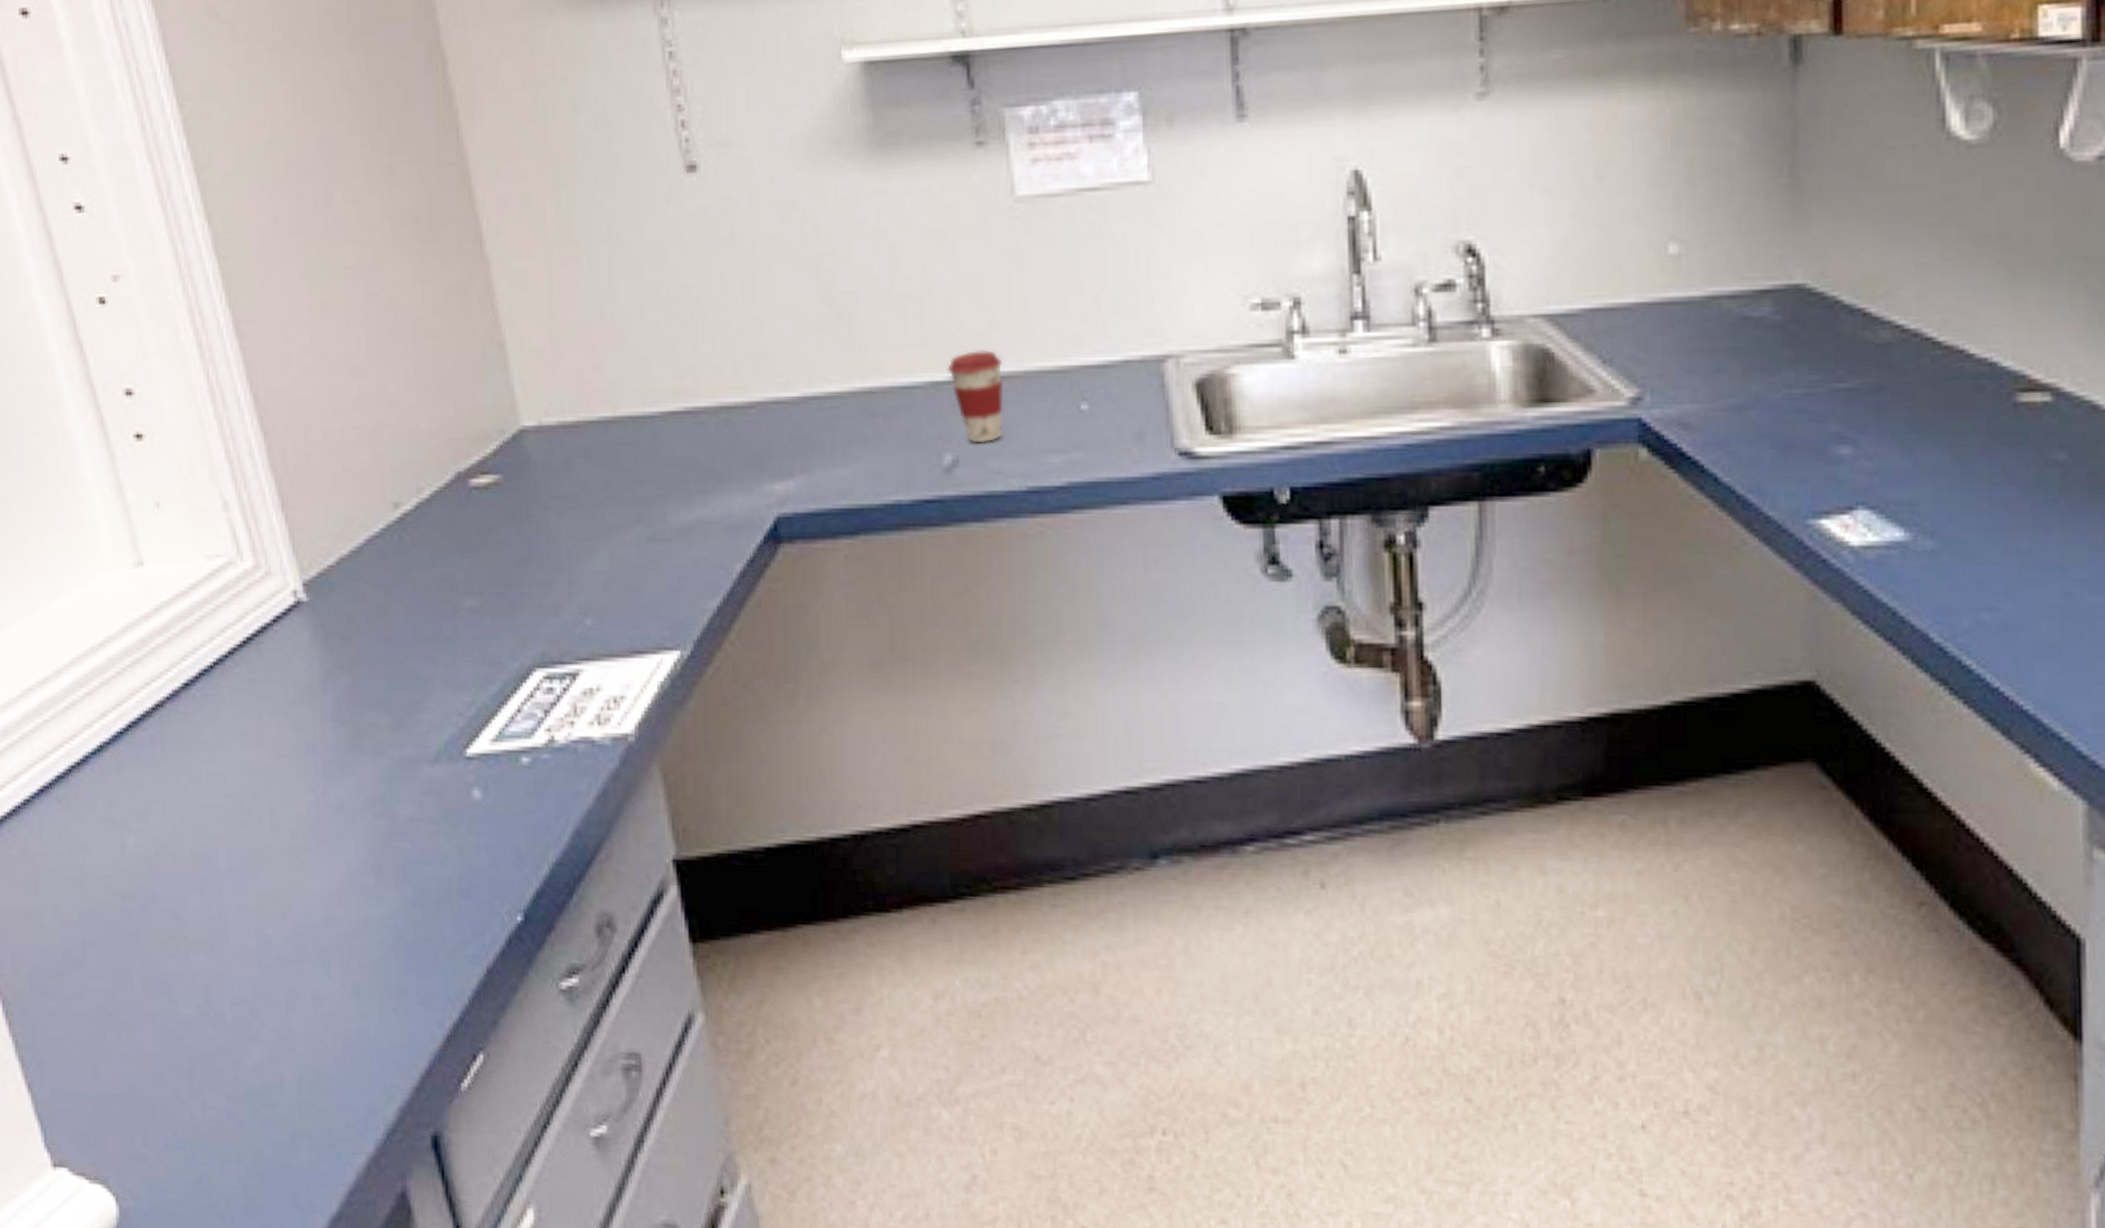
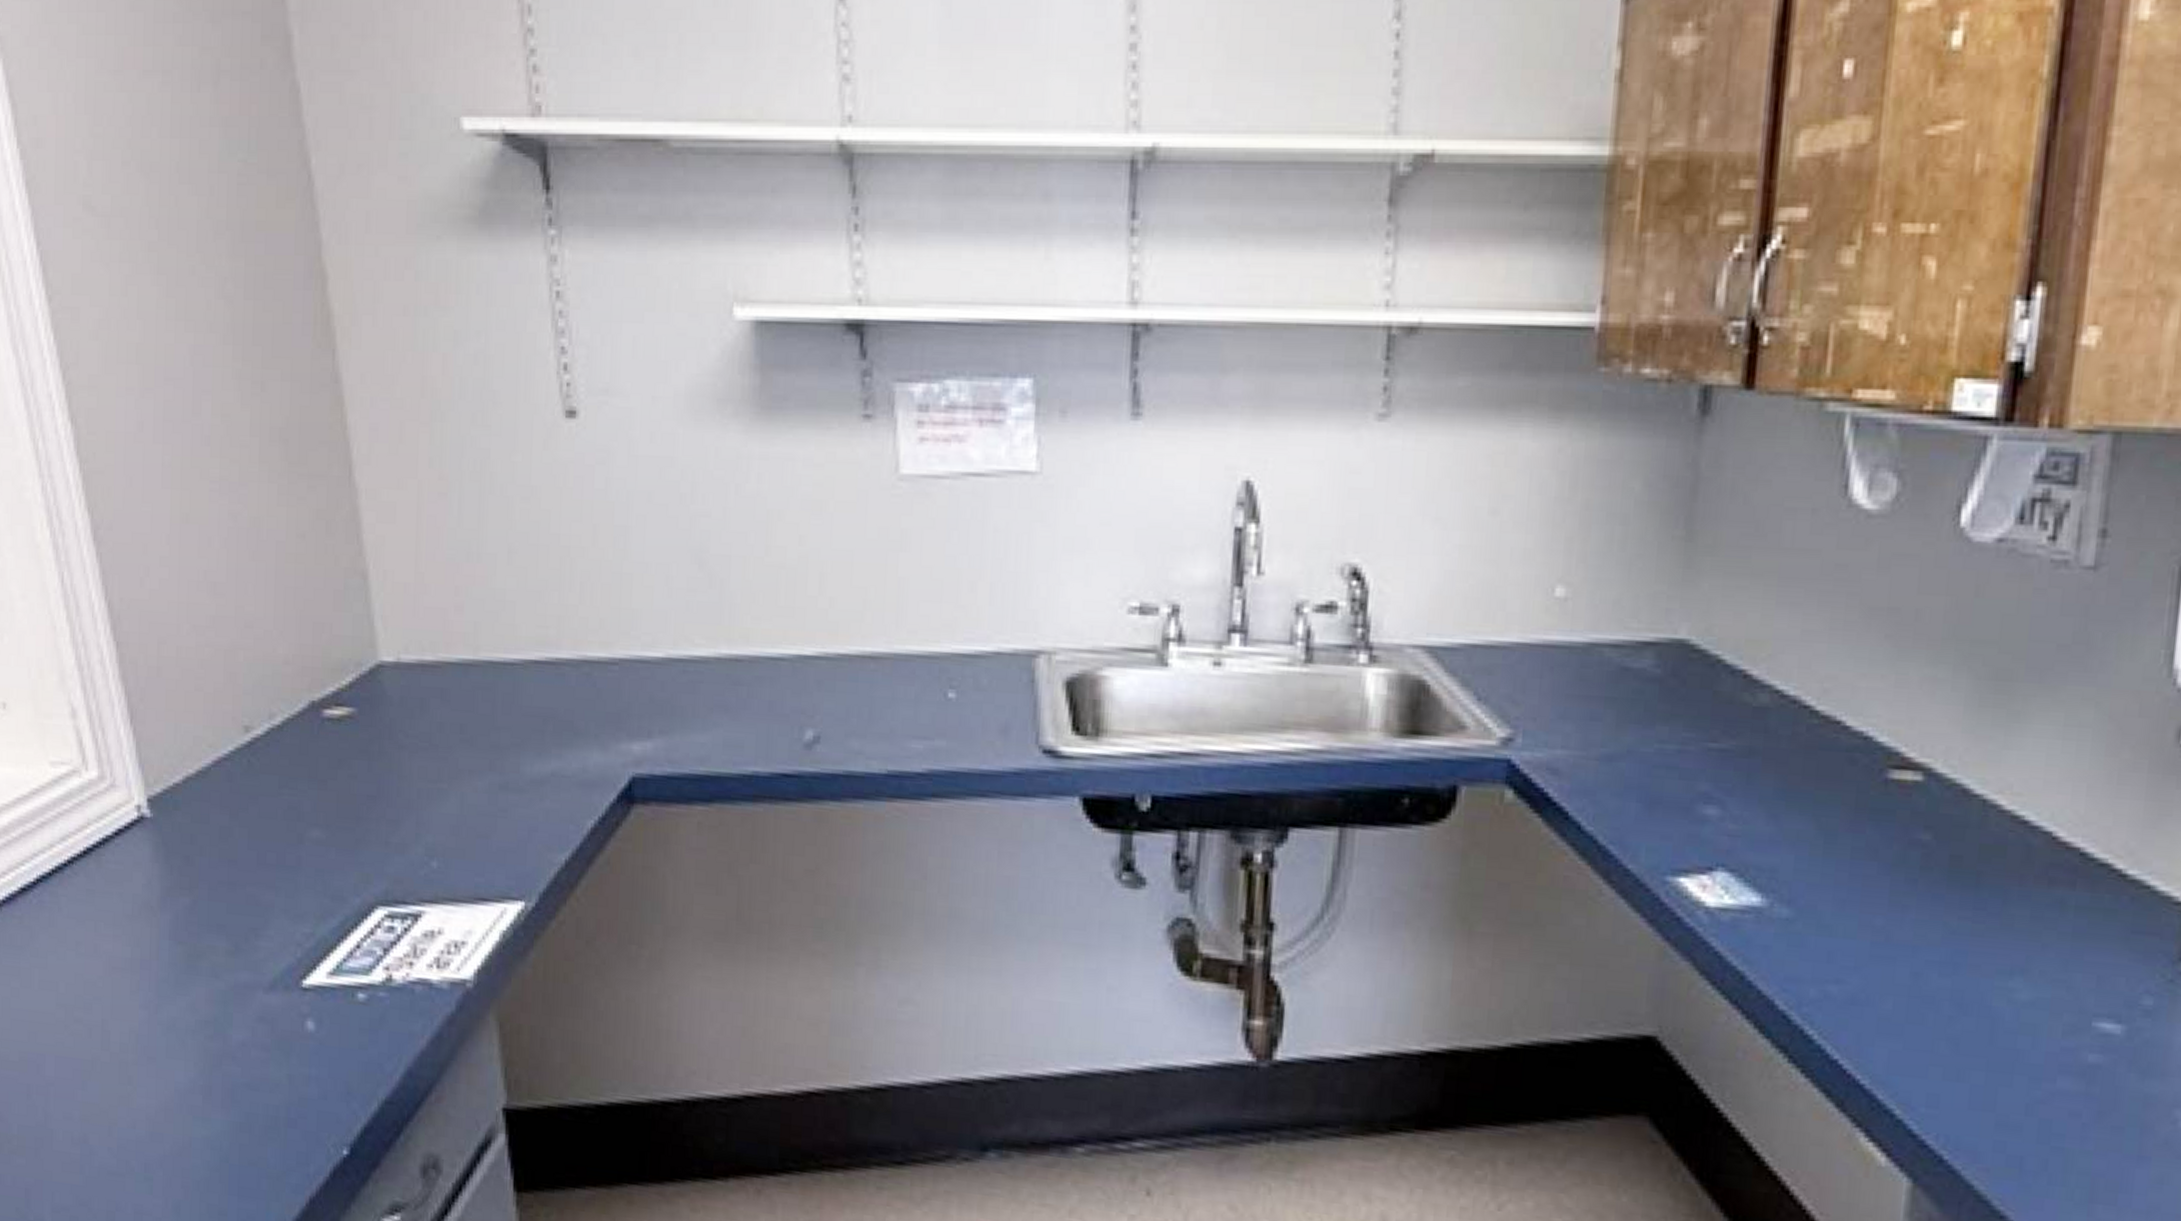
coffee cup: present [947,350,1004,444] -> none [816,627,872,723]

